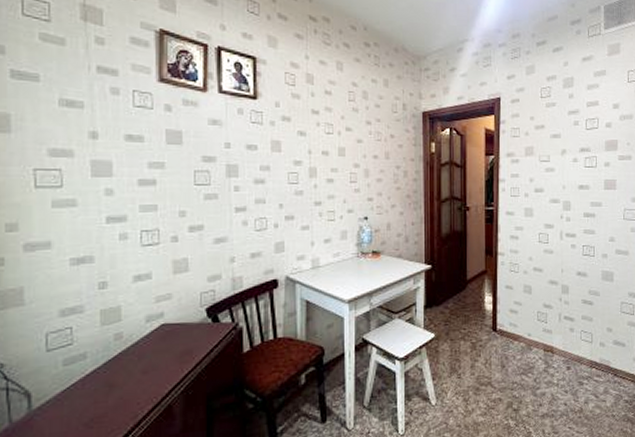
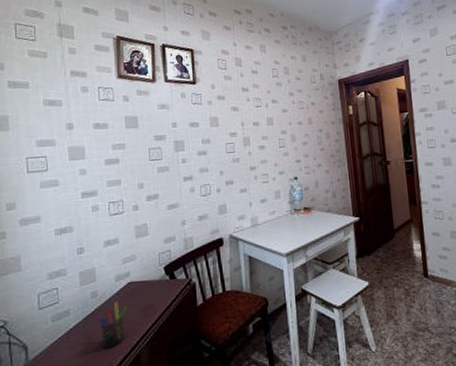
pen holder: none [120,346,159,399] -> present [96,302,127,350]

